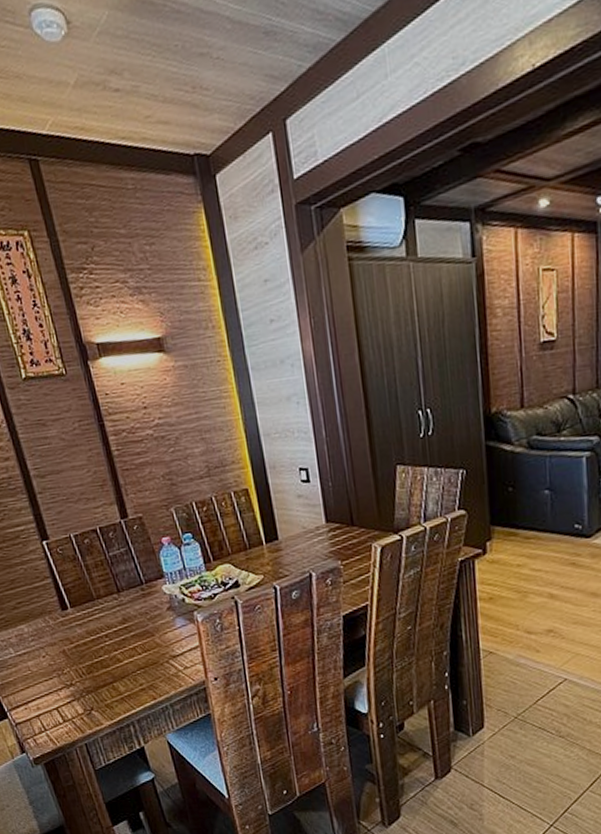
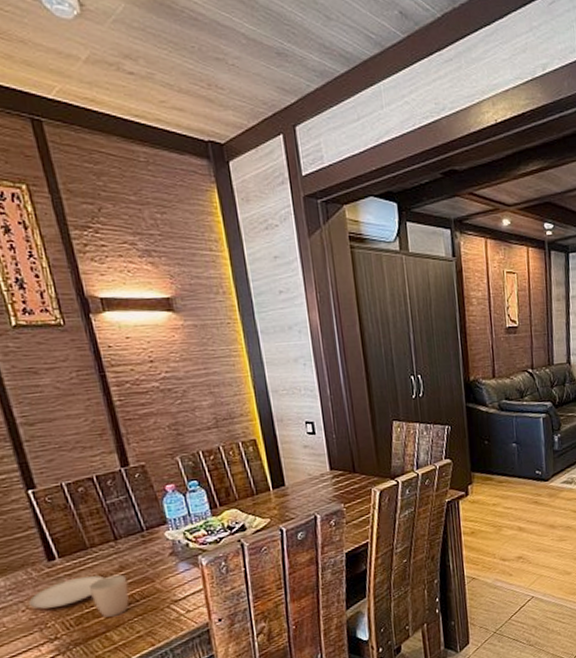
plate: none [48,626,110,656] -> present [29,575,104,609]
cup: none [96,626,134,669] -> present [88,574,131,618]

